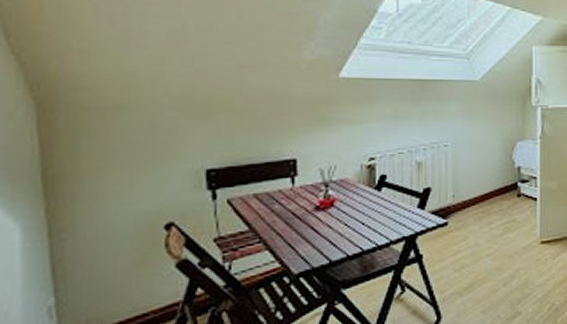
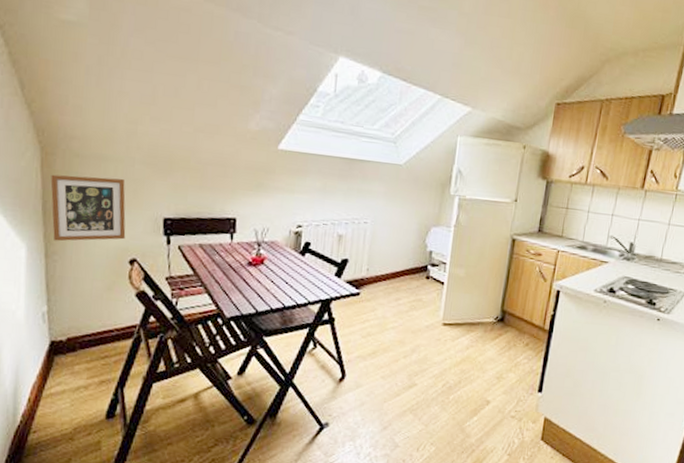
picture frame: none [52,129,158,215] -> present [50,174,126,242]

